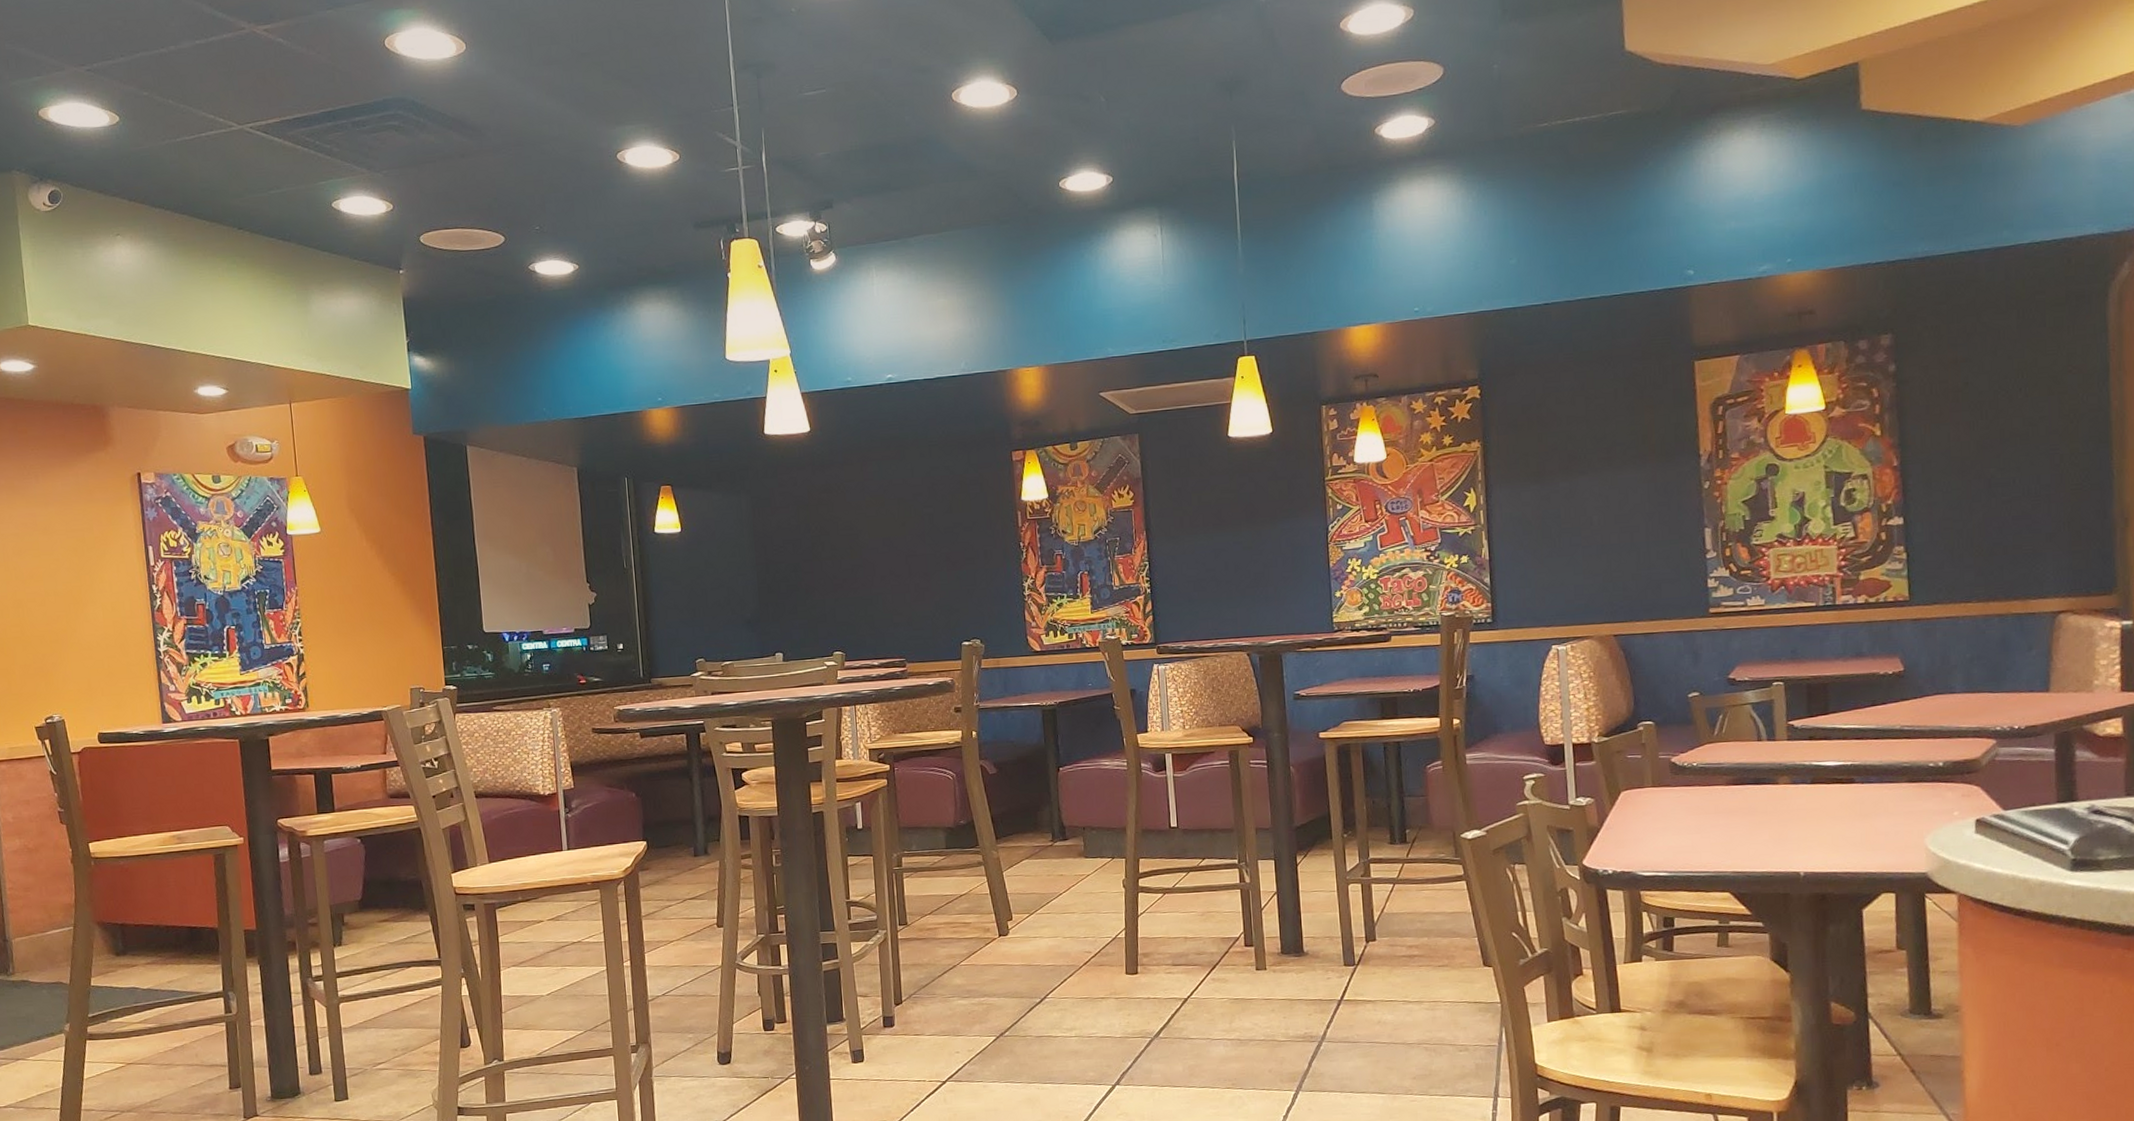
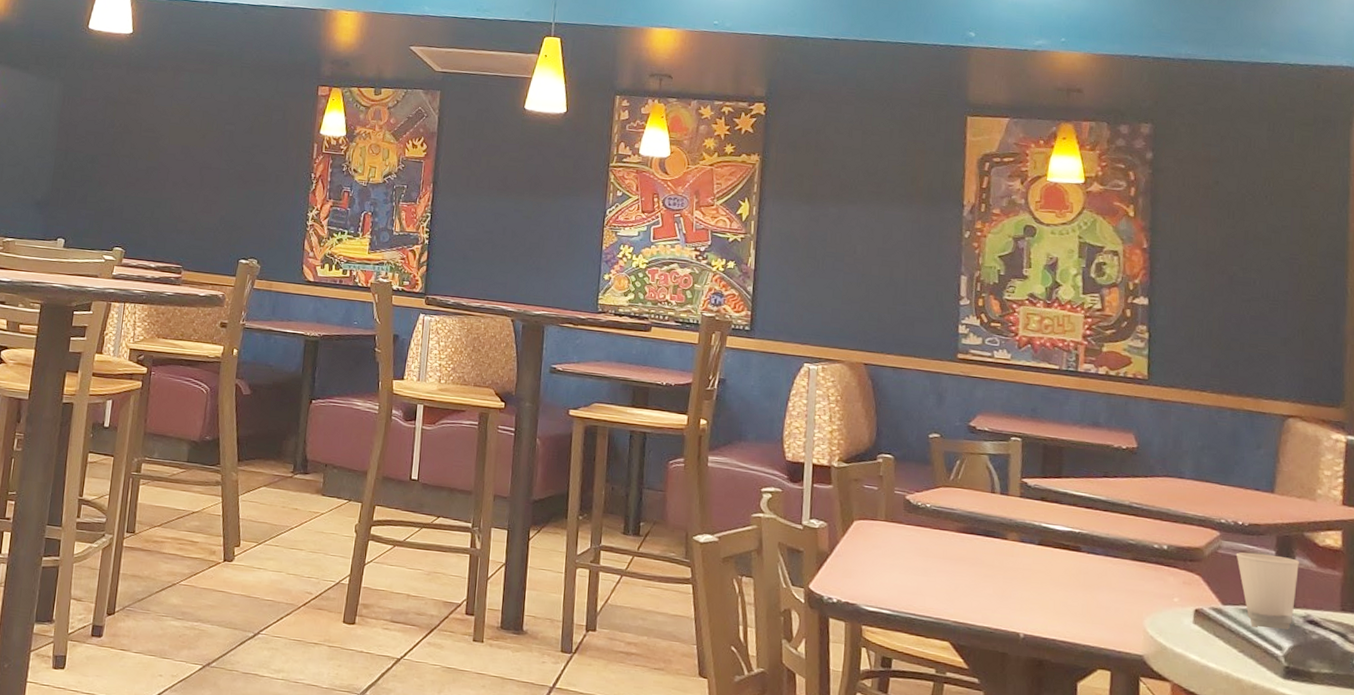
cup: none [2014,753,2080,827] -> present [1236,552,1299,629]

